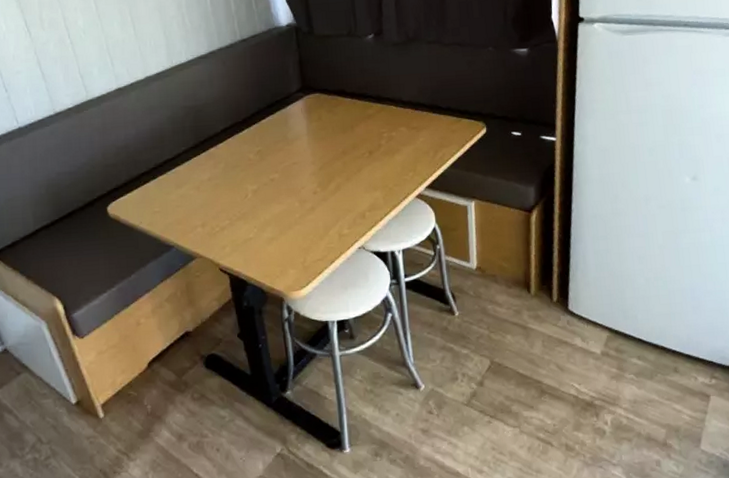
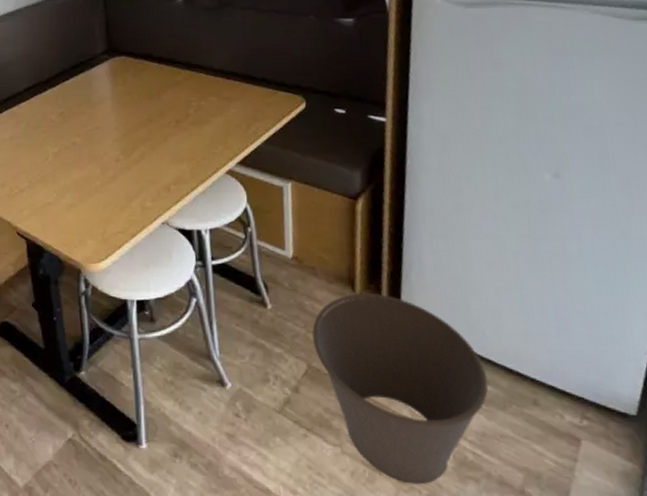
basket: none [494,293,639,451] -> present [312,293,489,485]

